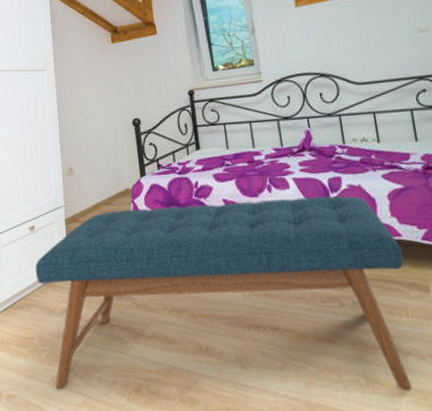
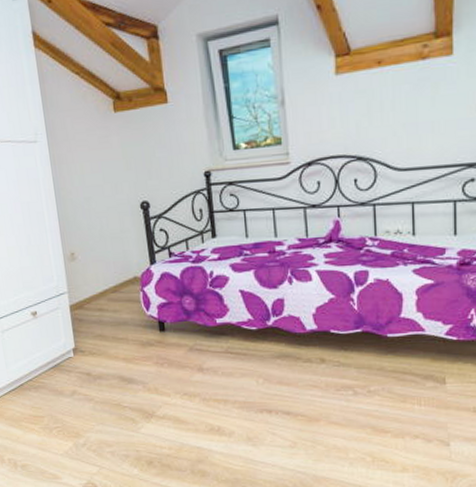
bench: present [35,195,412,392] -> none [40,289,423,468]

